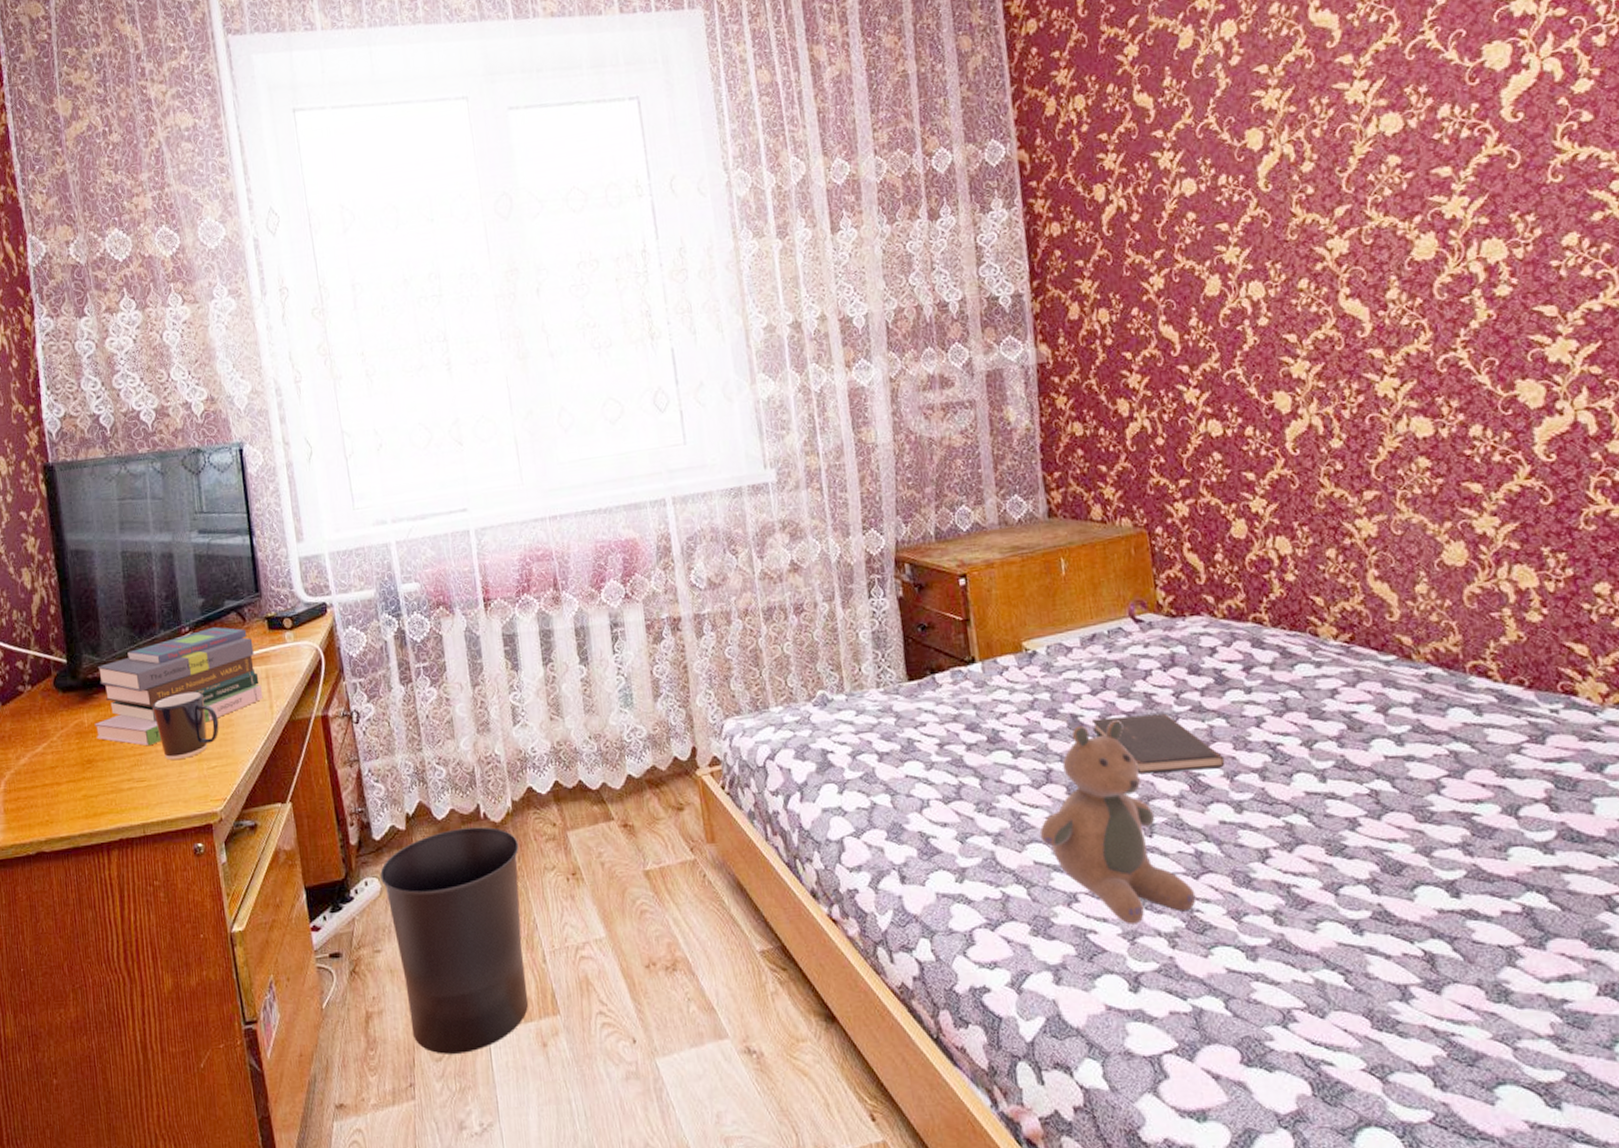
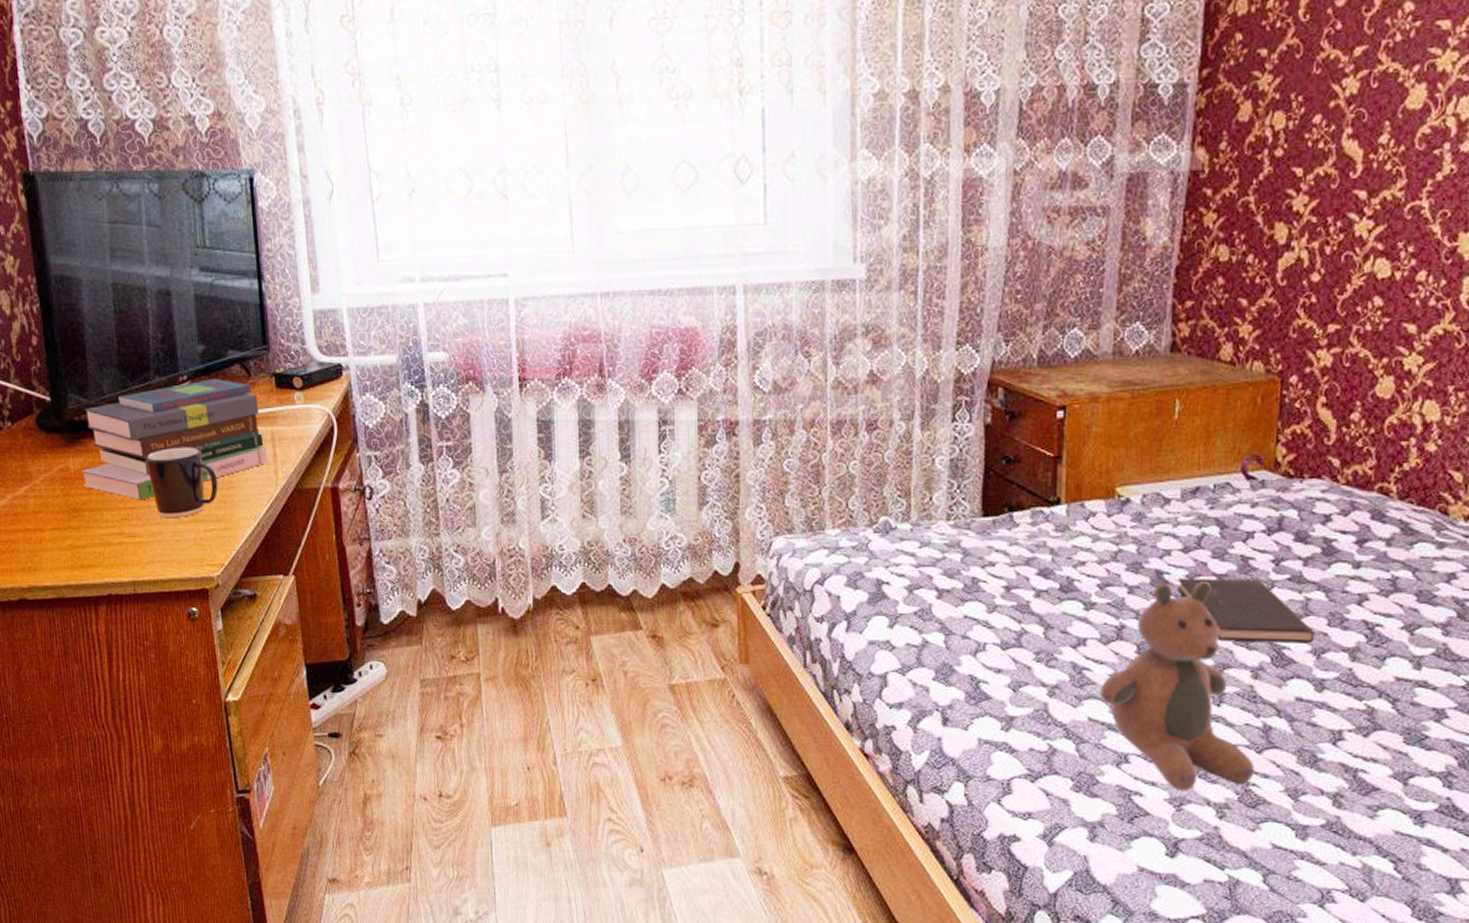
waste bin: present [380,826,529,1054] -> none [387,621,537,844]

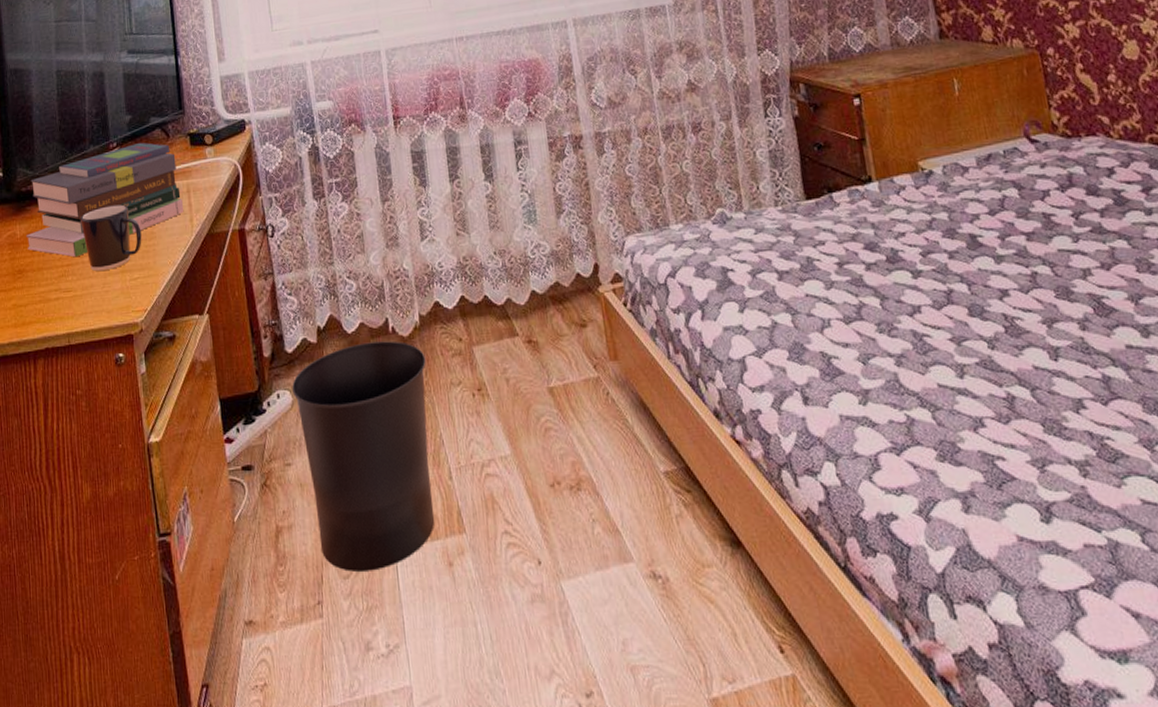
waste bin: none [387,621,537,844] -> present [292,341,435,572]
teddy bear: present [1099,580,1255,791] -> none [942,239,1107,451]
hardcover book: present [1177,578,1316,644] -> none [990,234,1129,297]

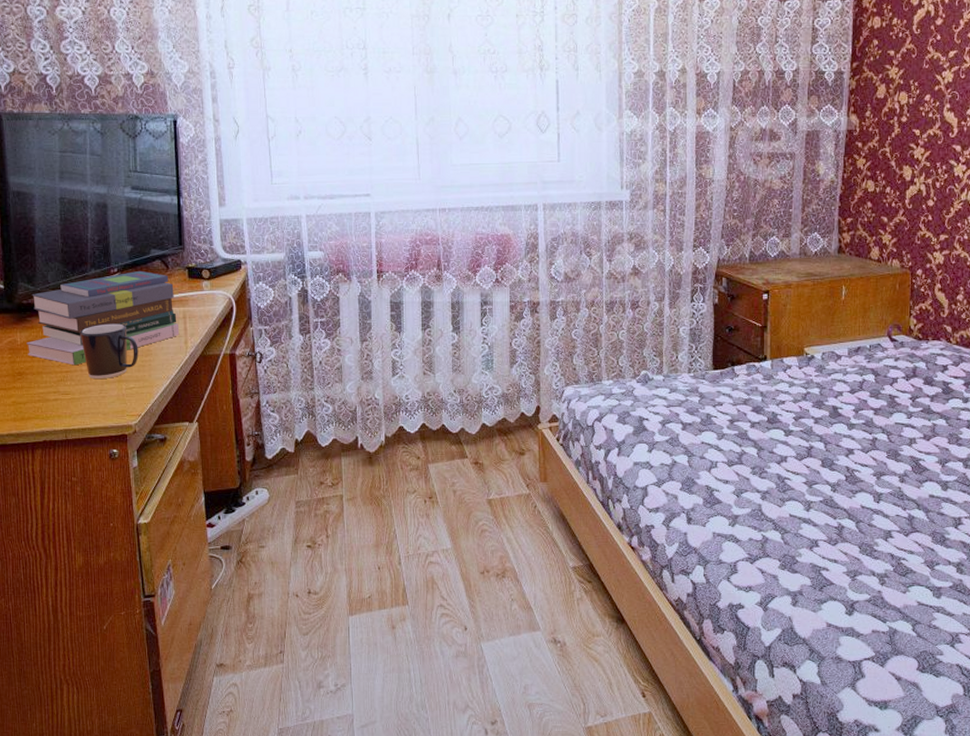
waste bin: present [292,341,435,572] -> none [270,455,387,630]

